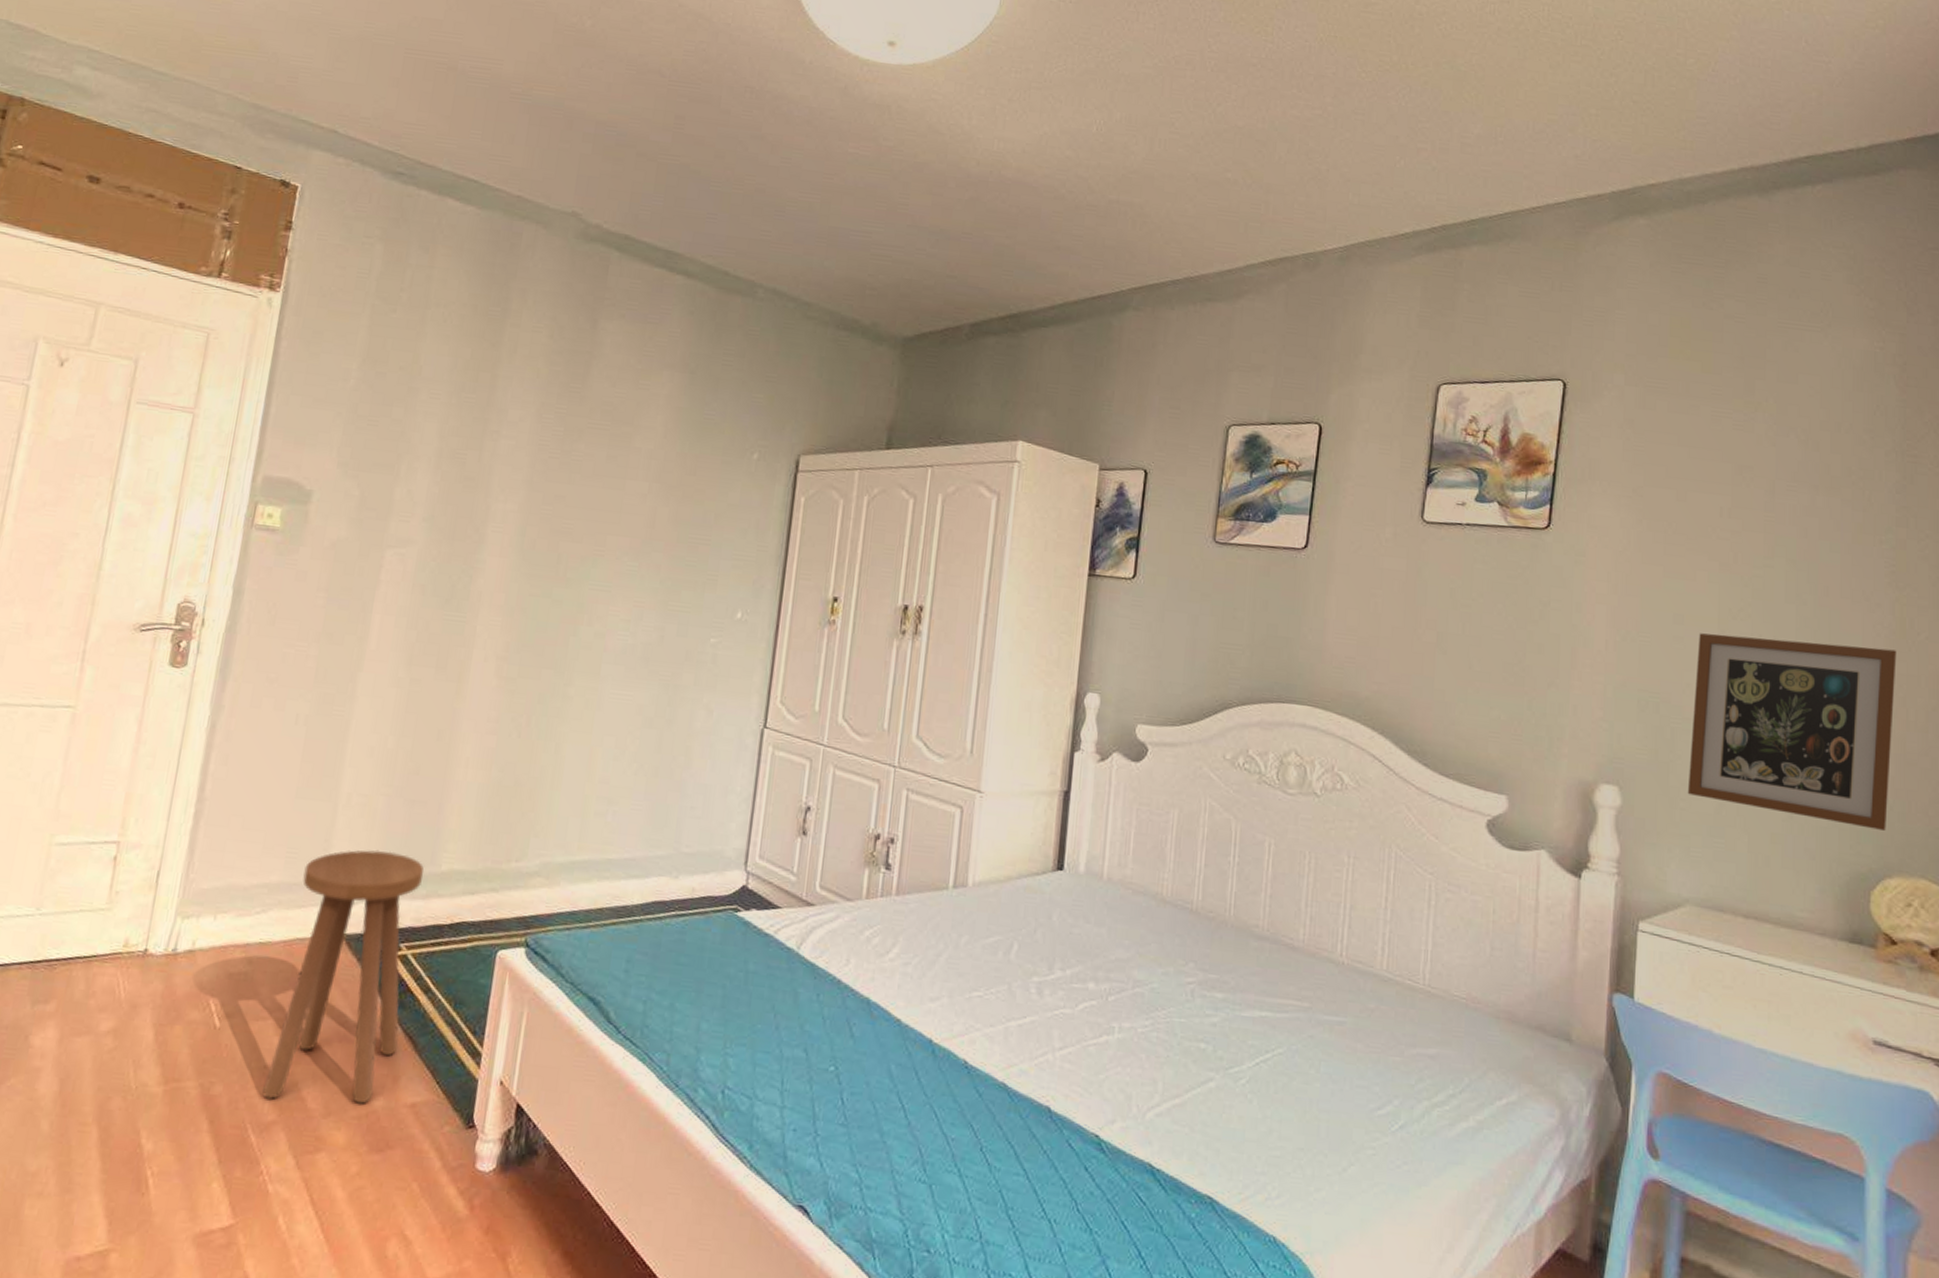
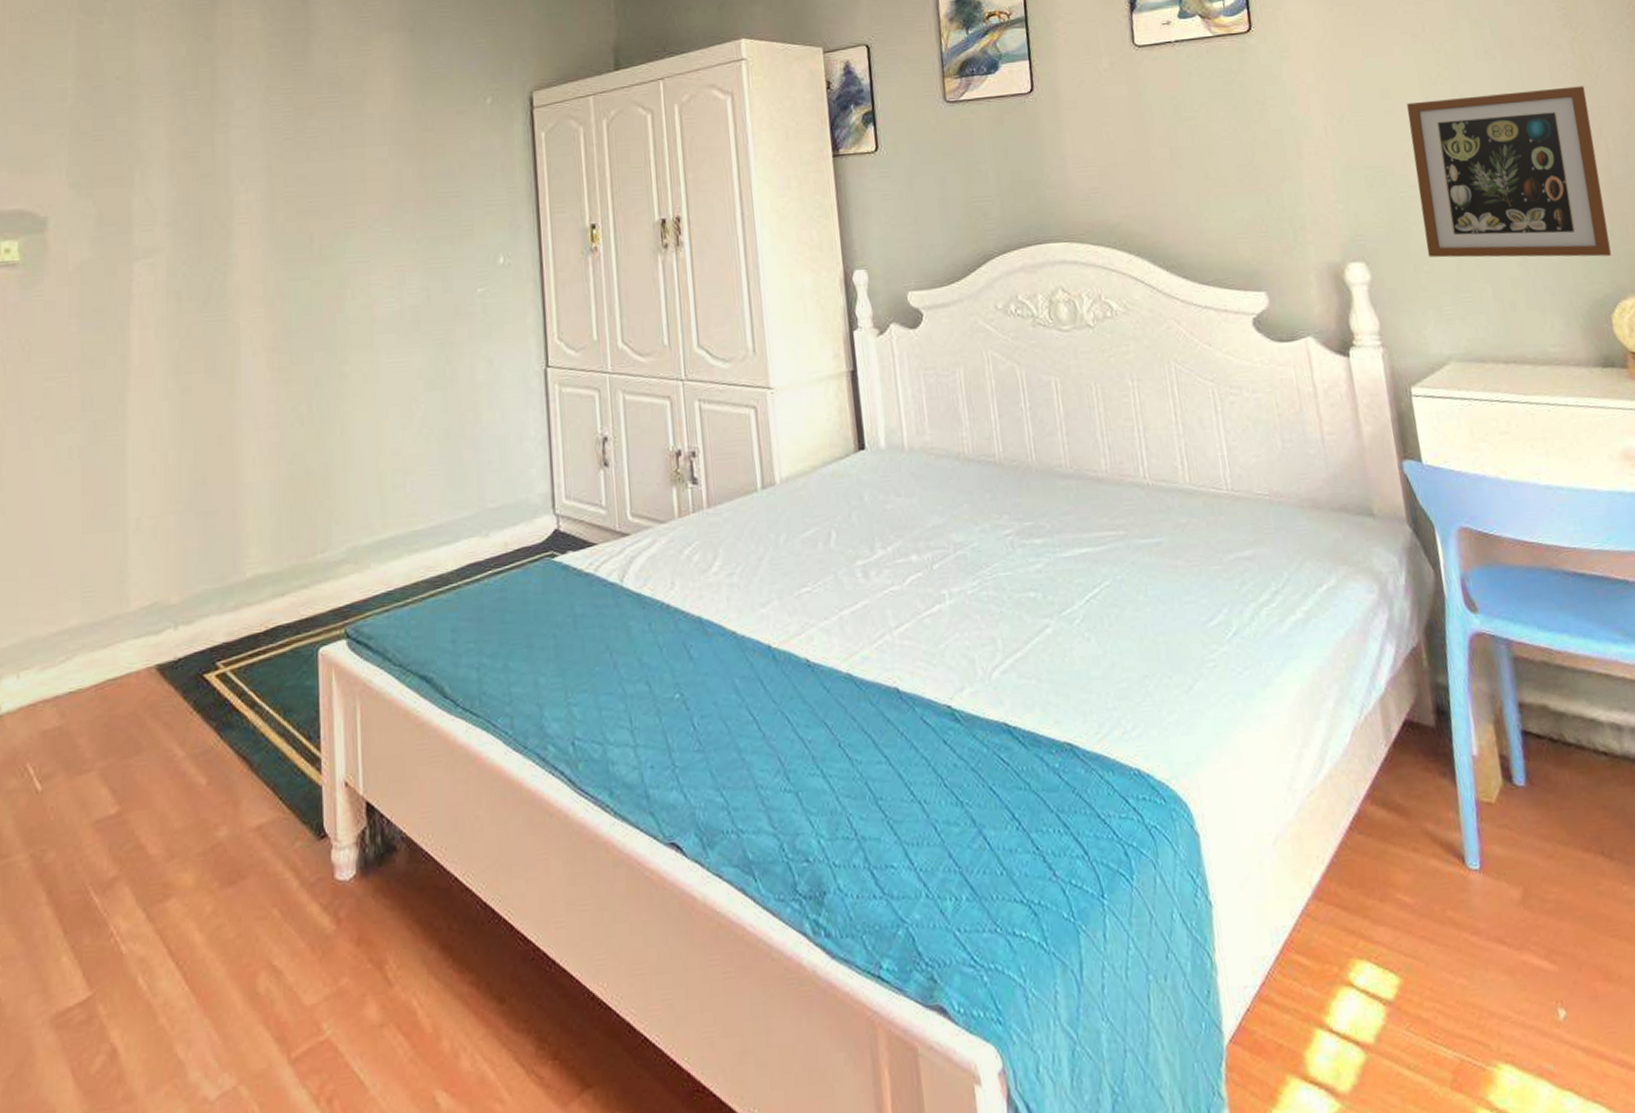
stool: present [262,849,425,1104] -> none [99,569,233,855]

